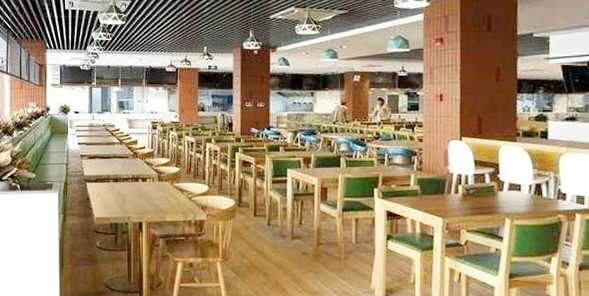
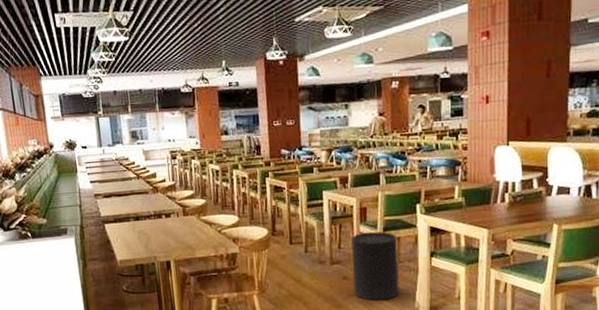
trash can: none [311,211,356,278] -> present [351,231,399,301]

